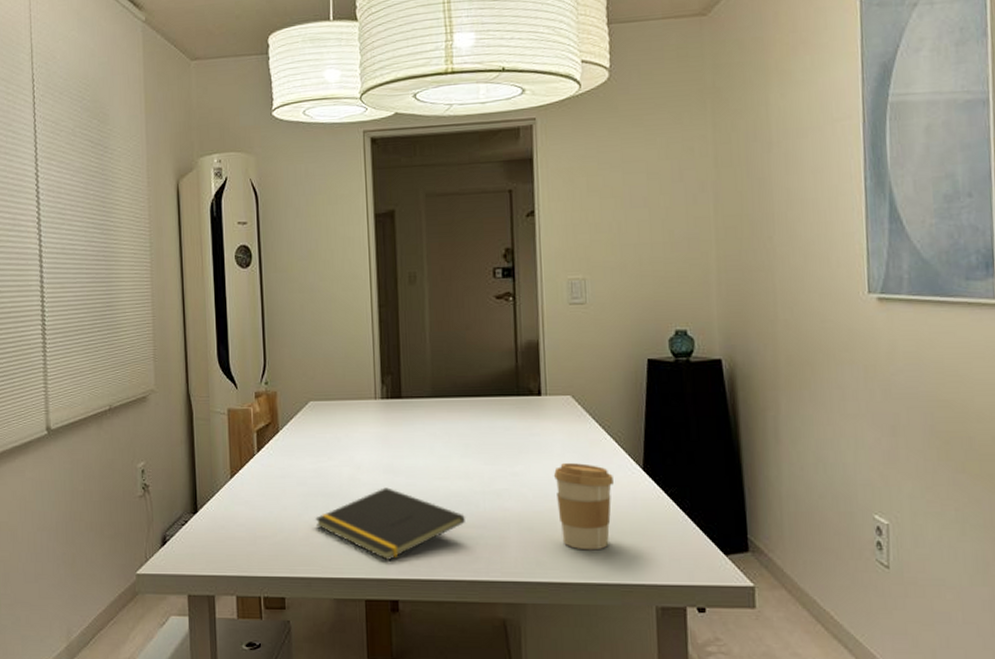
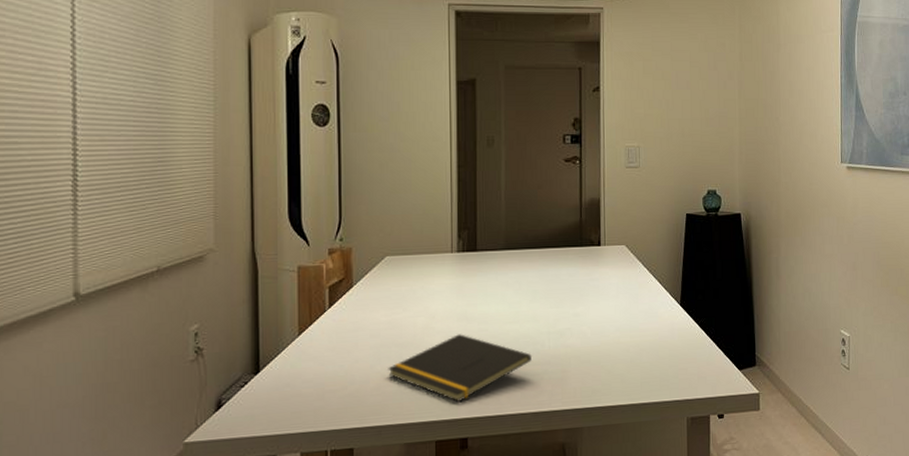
coffee cup: present [553,462,613,551] -> none [608,302,657,376]

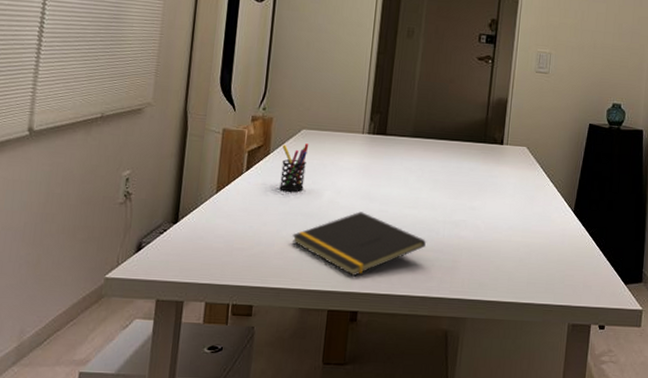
pen holder: none [366,270,395,324] -> present [279,143,309,192]

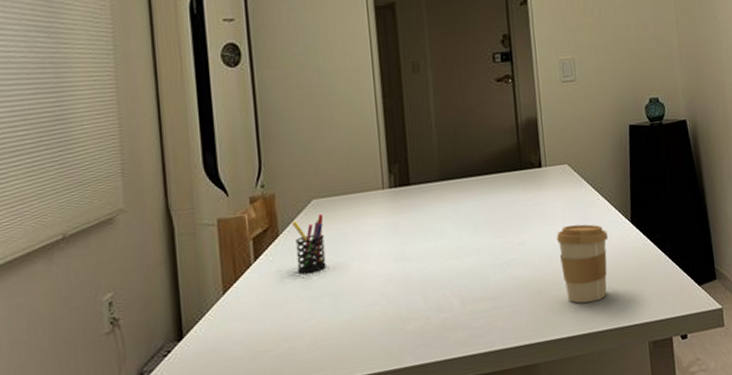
notepad: present [292,211,427,276] -> none [323,275,479,349]
coffee cup: none [503,201,550,276] -> present [556,224,608,304]

